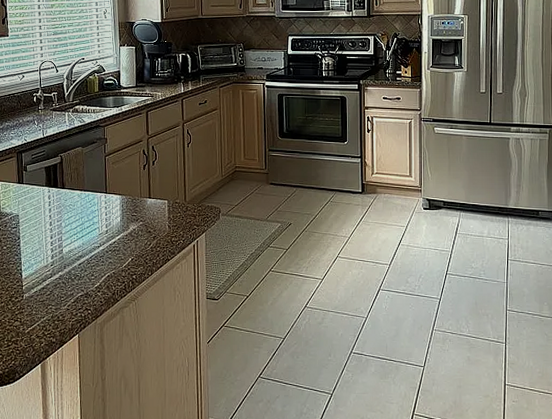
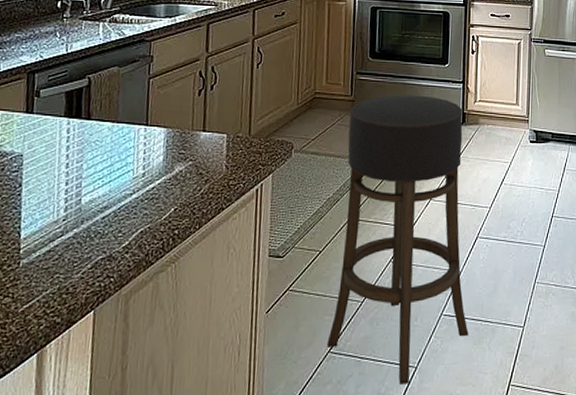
bar stool: none [257,168,375,407] -> present [327,95,469,385]

